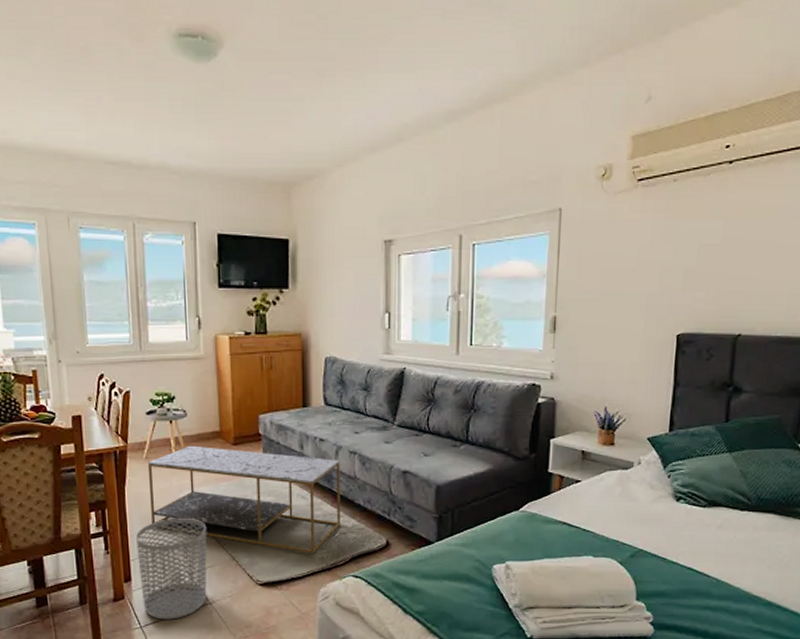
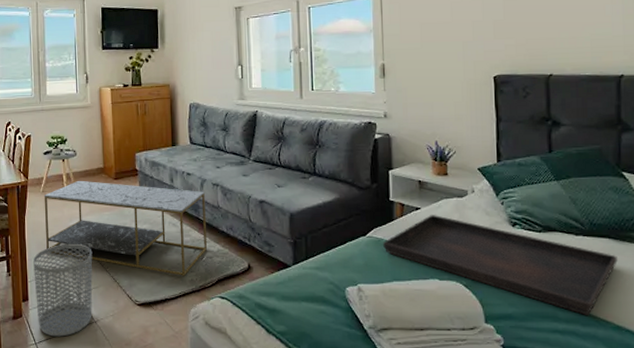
serving tray: none [537,488,781,592] -> present [383,215,619,315]

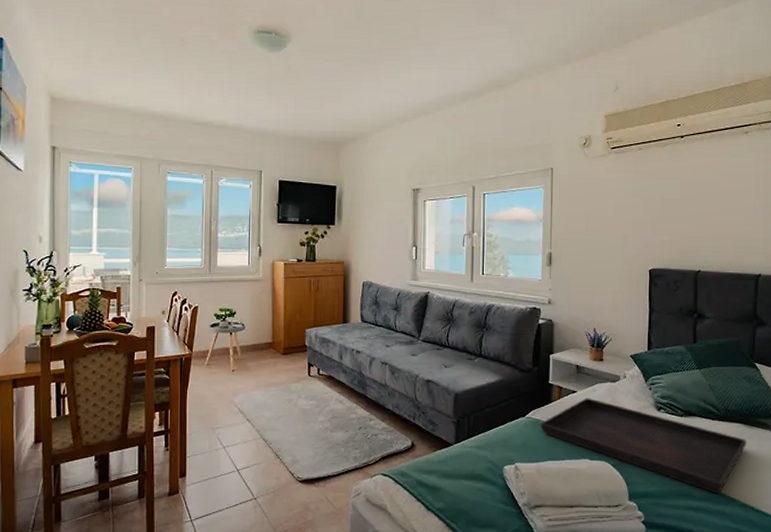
waste bin: present [33,243,93,337] -> none [193,418,256,514]
coffee table: present [44,180,207,276] -> none [208,354,373,453]

